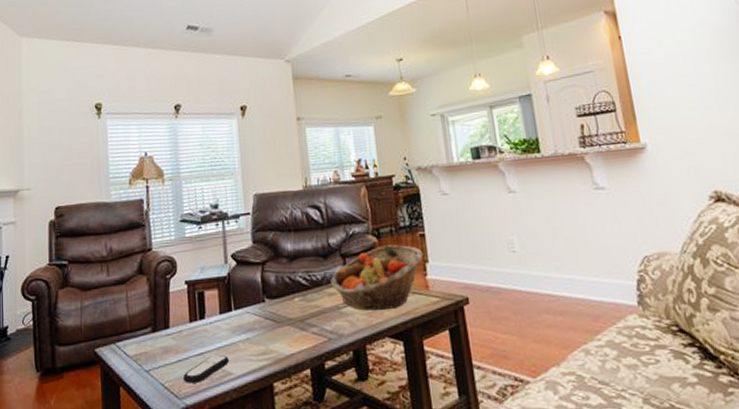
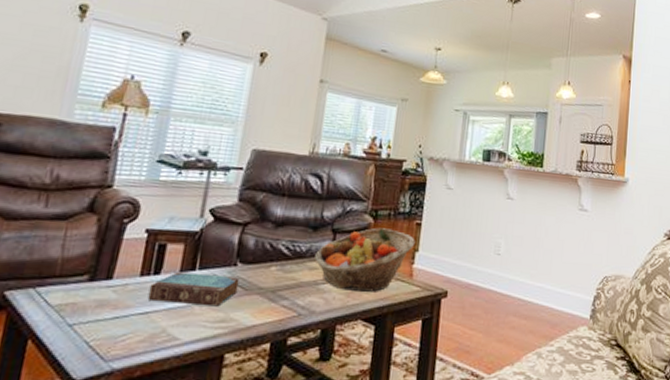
remote control: present [182,354,229,383] -> none [115,315,179,345]
book: none [199,312,271,343] -> present [147,272,240,307]

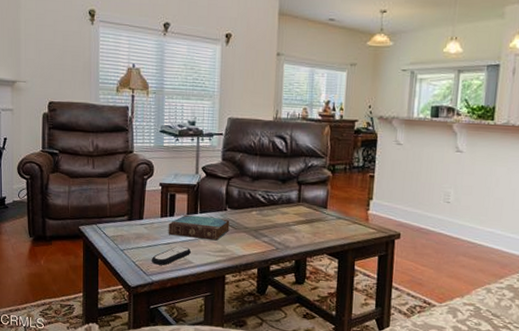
remote control: none [115,315,179,345] -> present [151,246,191,265]
fruit basket: present [314,227,415,292] -> none [285,180,369,233]

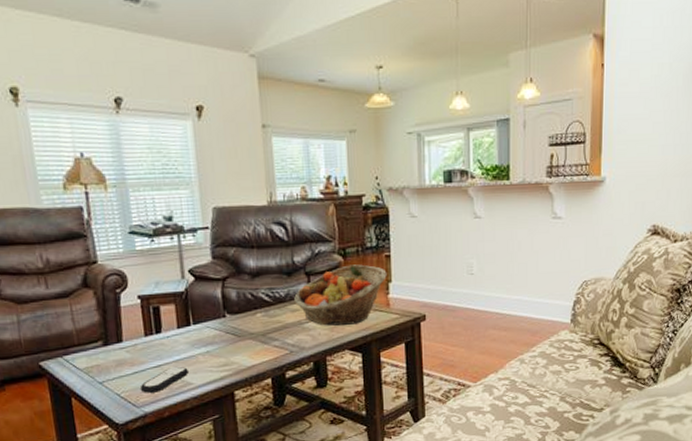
book: present [168,214,230,241] -> none [155,327,232,356]
fruit basket: none [285,180,369,233] -> present [294,264,387,326]

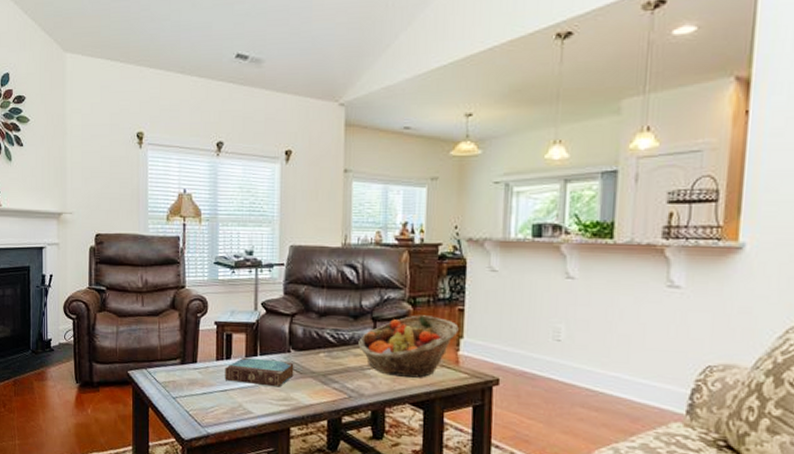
remote control: present [140,366,188,393] -> none [206,393,250,416]
book: none [155,327,232,356] -> present [224,357,294,387]

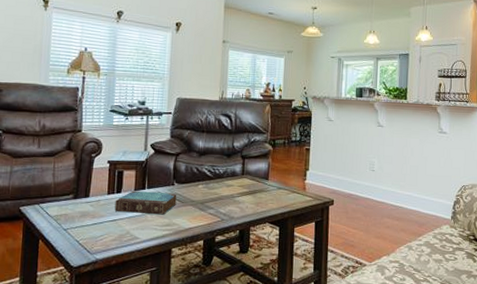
fruit basket: present [358,315,459,378] -> none [230,153,306,202]

